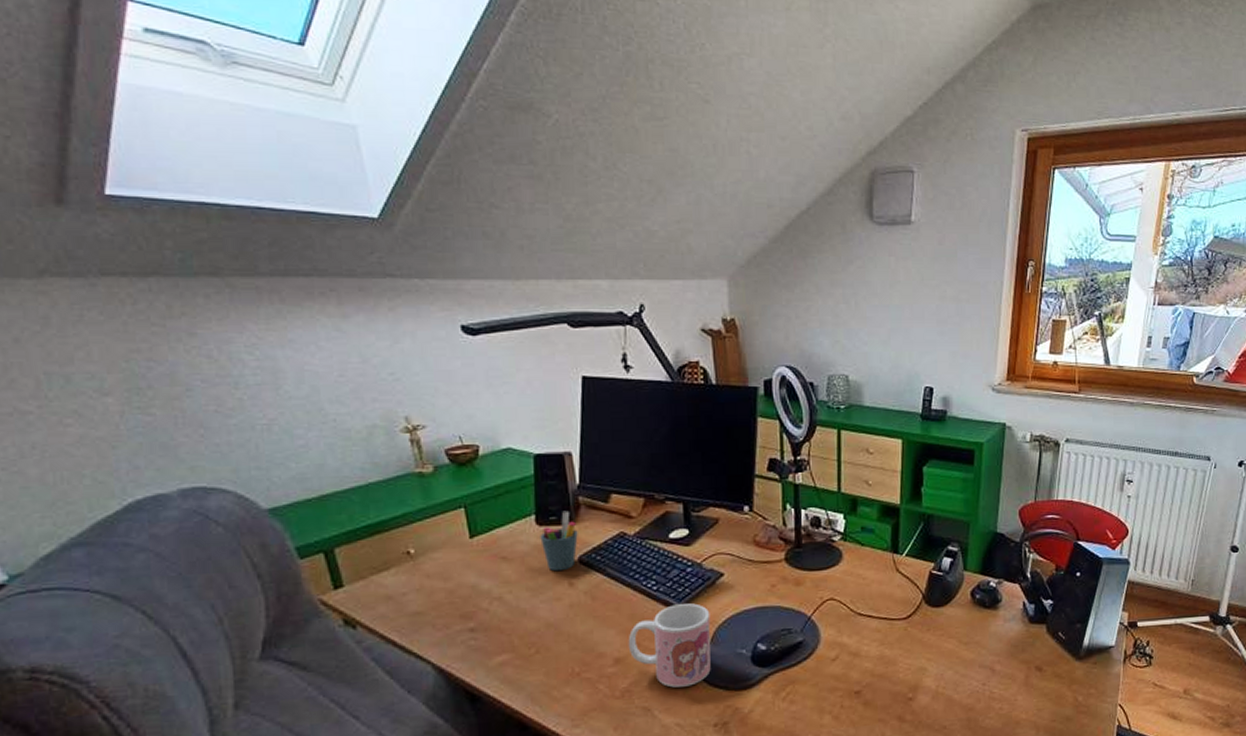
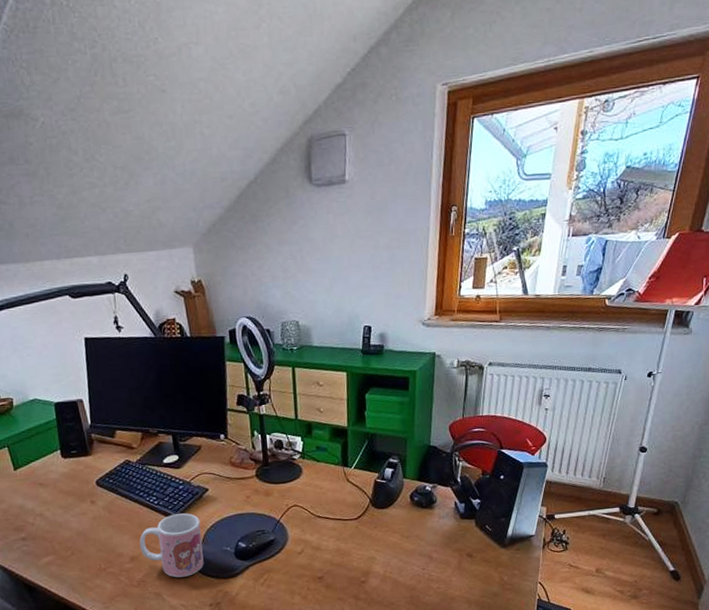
pen holder: present [540,510,578,572] -> none [65,445,94,493]

